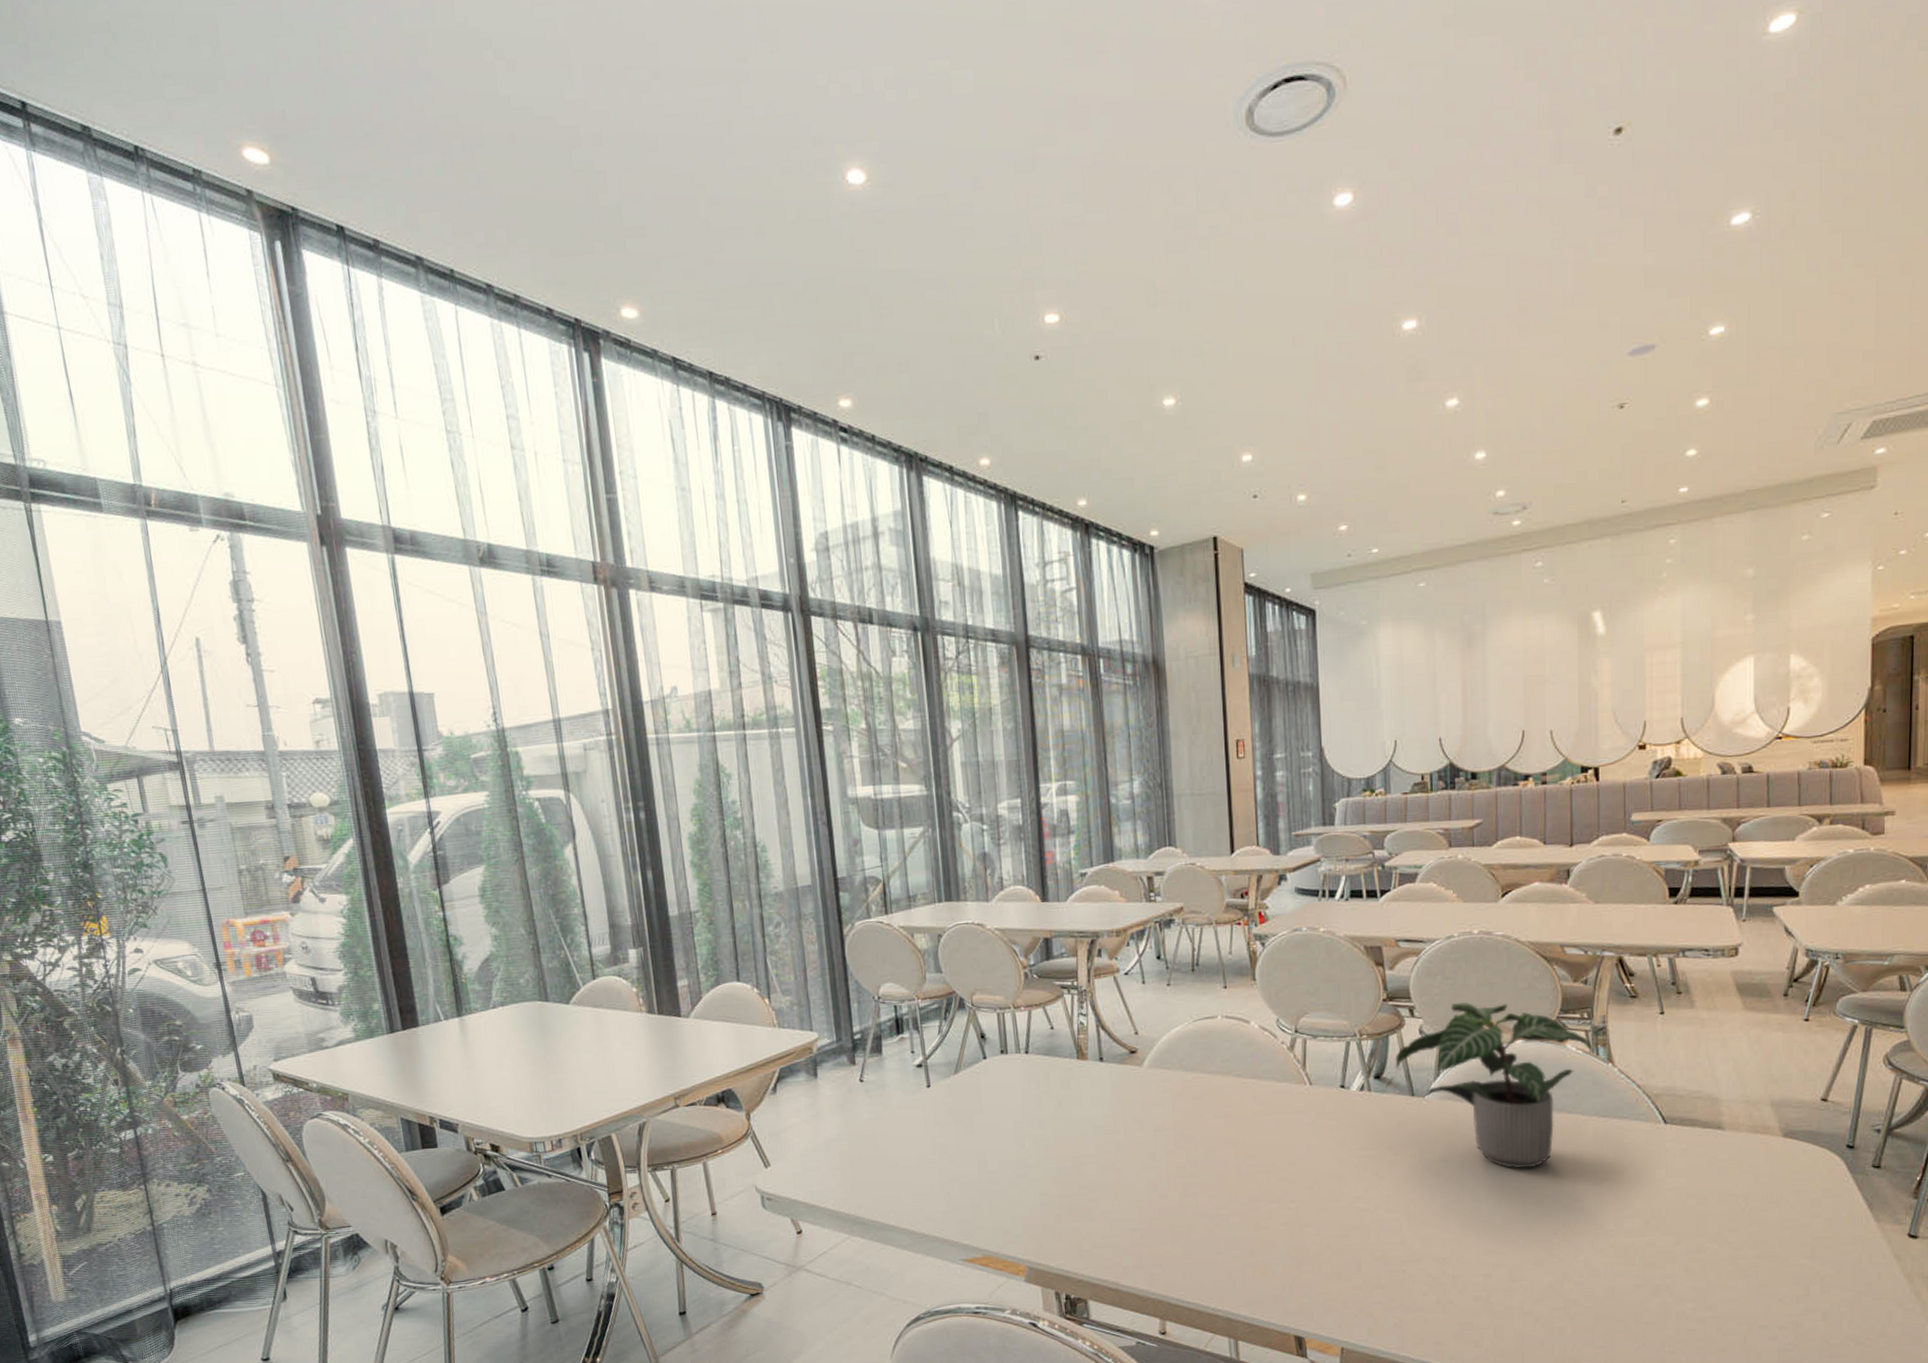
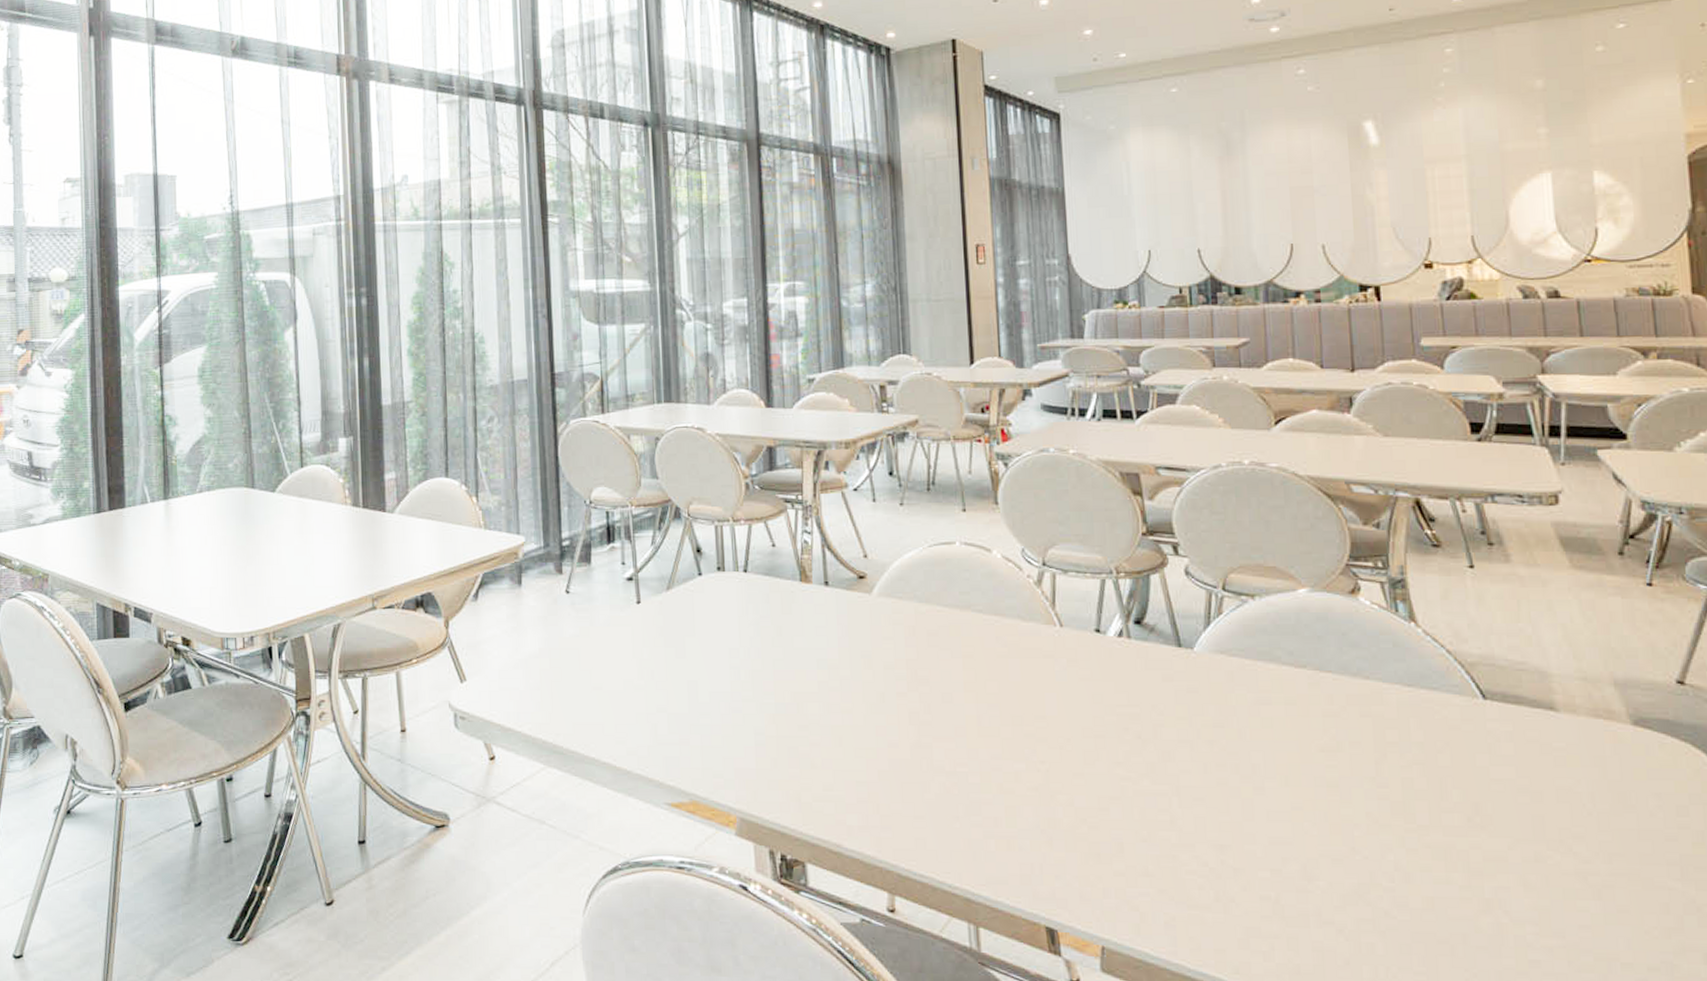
potted plant: present [1396,1003,1595,1169] -> none [1159,542,1393,742]

